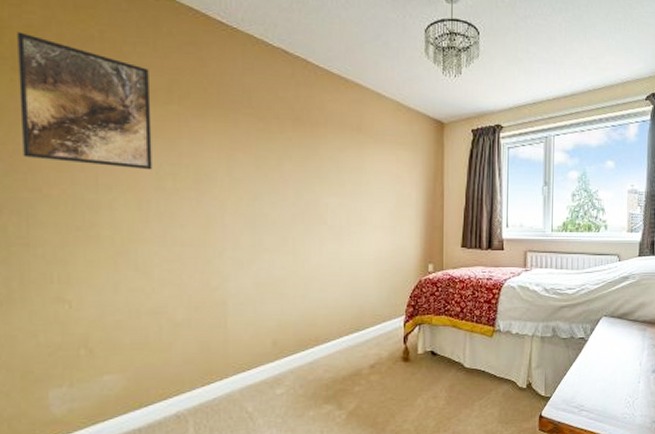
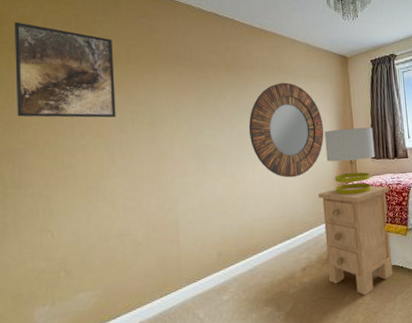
home mirror: none [317,146,409,261] -> present [248,82,324,178]
nightstand: none [396,278,479,399] -> present [318,185,394,295]
table lamp: none [408,209,466,287] -> present [324,127,375,195]

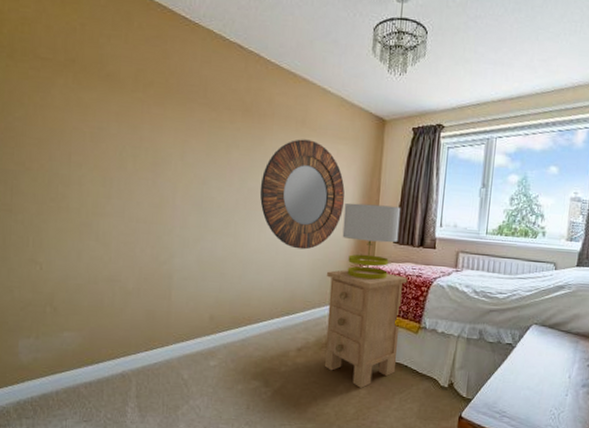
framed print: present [14,22,116,118] -> none [12,23,120,151]

